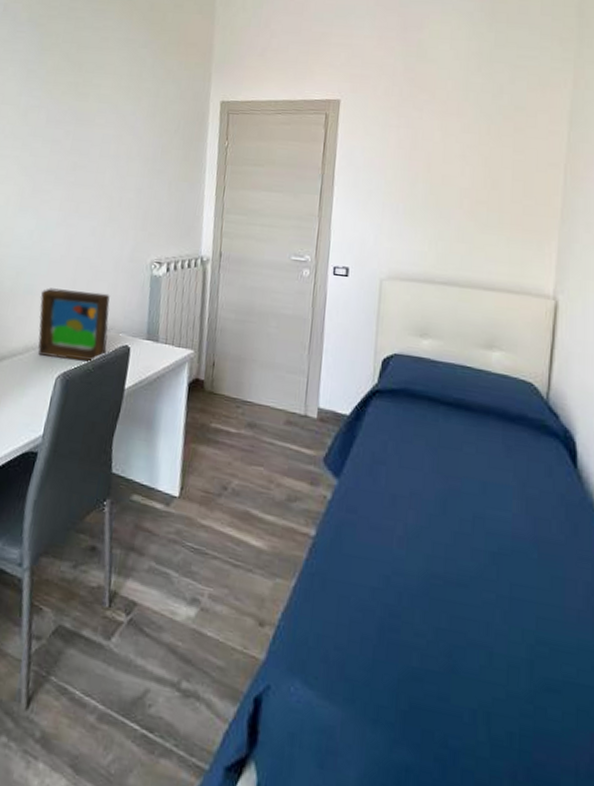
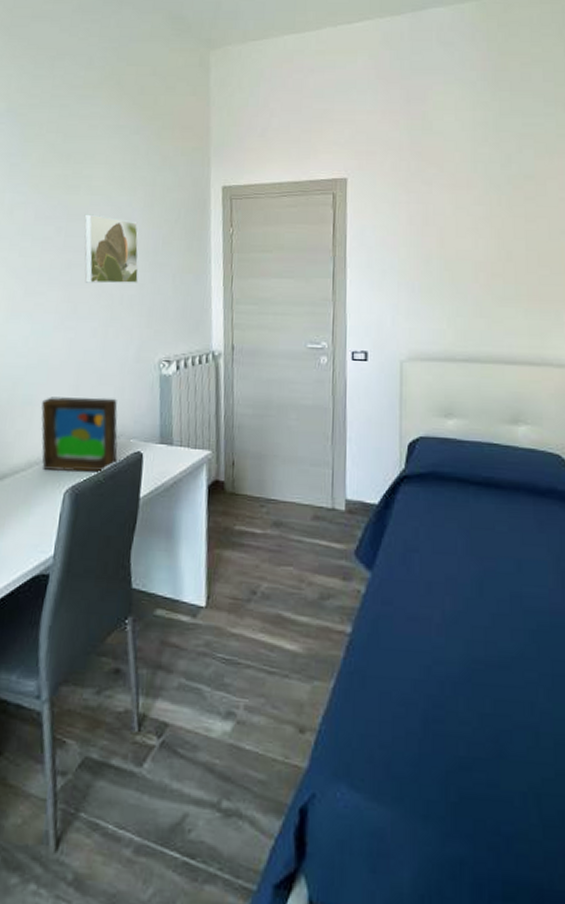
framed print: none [87,120,140,188] -> present [84,214,139,284]

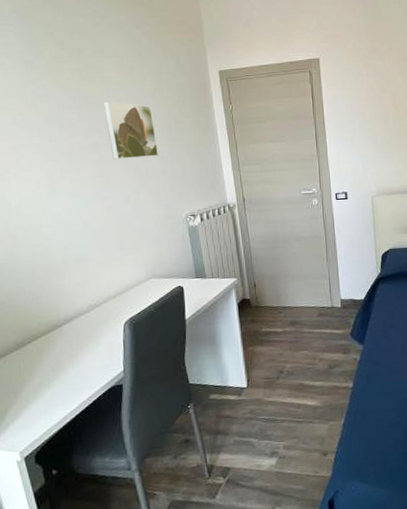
picture frame: present [41,397,118,473] -> none [92,248,163,310]

